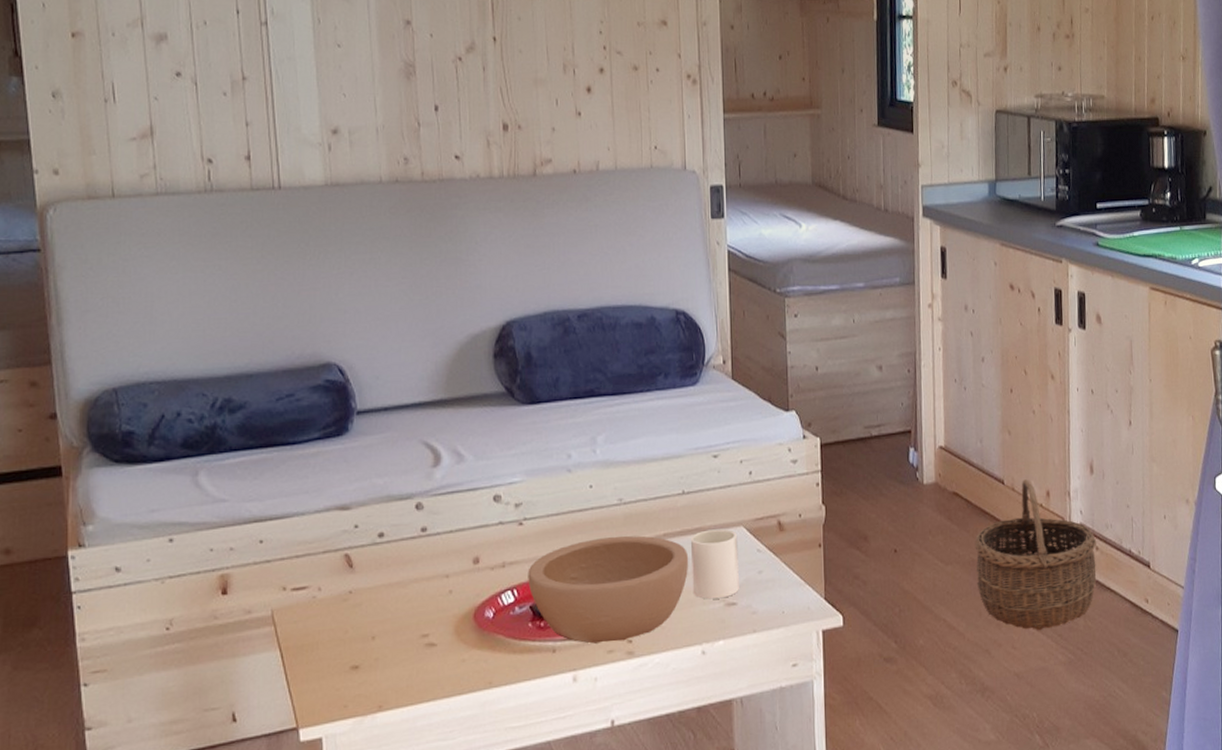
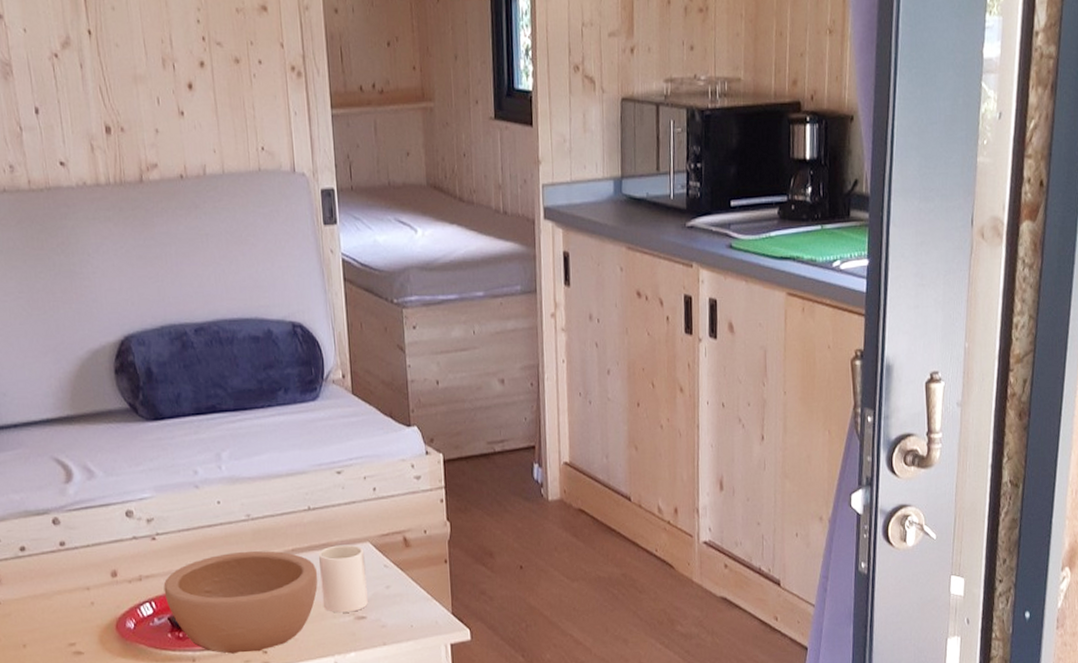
wicker basket: present [974,478,1097,631] -> none [601,495,725,647]

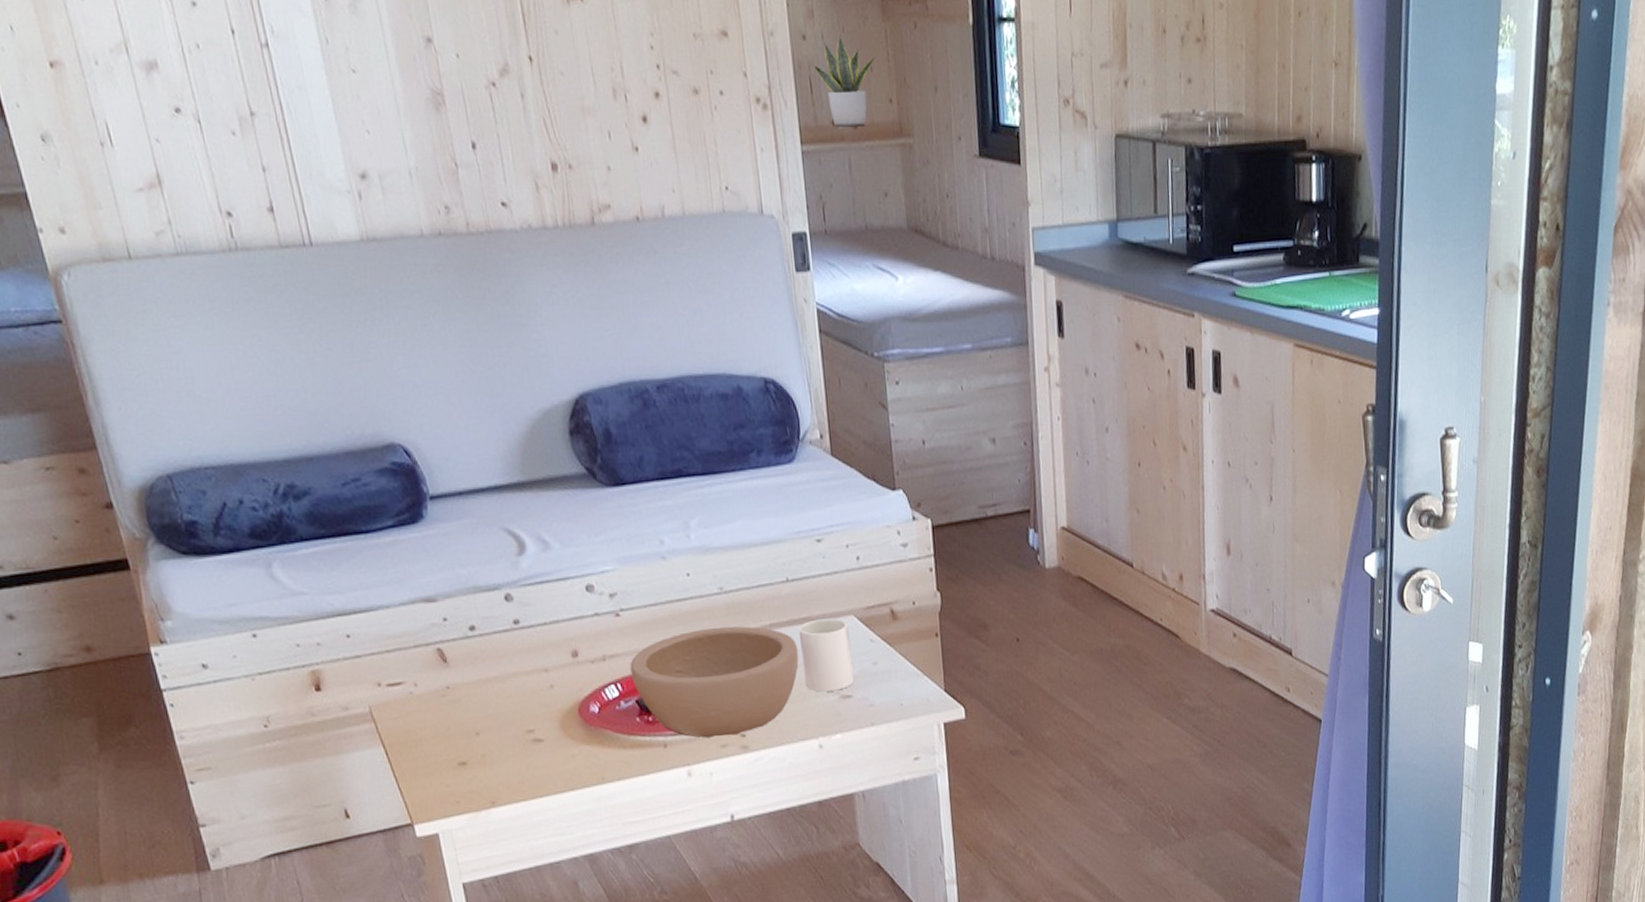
potted plant: none [345,8,401,92] -> present [814,34,875,127]

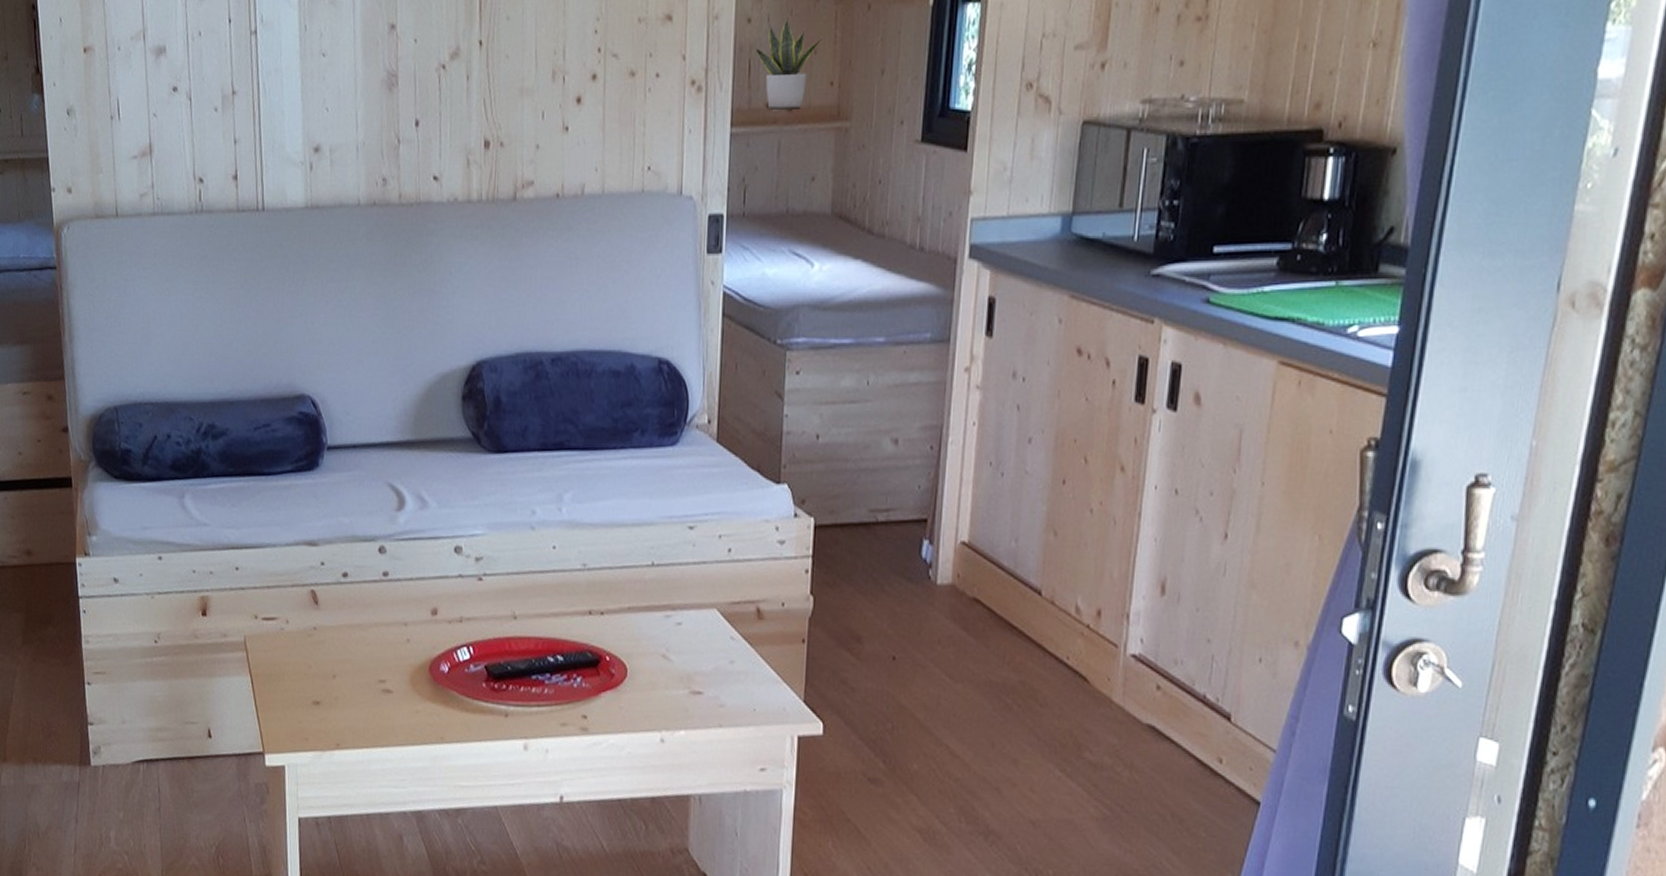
bowl: present [630,626,799,738] -> none [484,603,654,716]
cup: present [798,618,854,692] -> none [655,608,710,685]

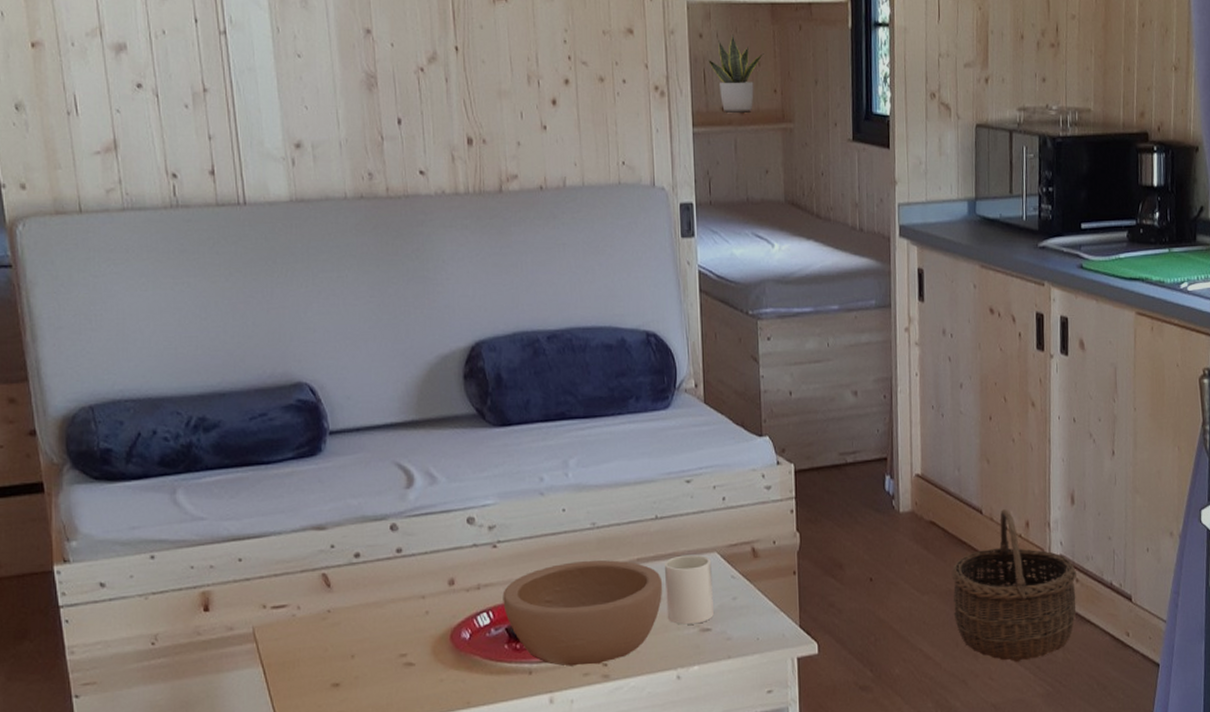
bowl: none [484,603,654,716] -> present [502,560,663,666]
cup: none [655,608,710,685] -> present [664,554,714,625]
wicker basket: none [992,591,1158,776] -> present [951,508,1077,663]

